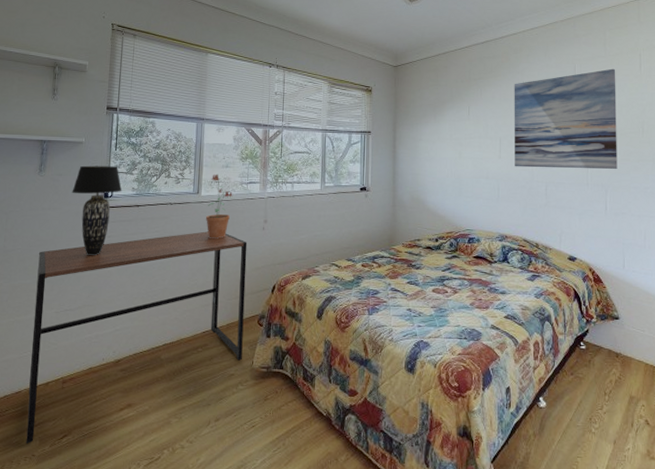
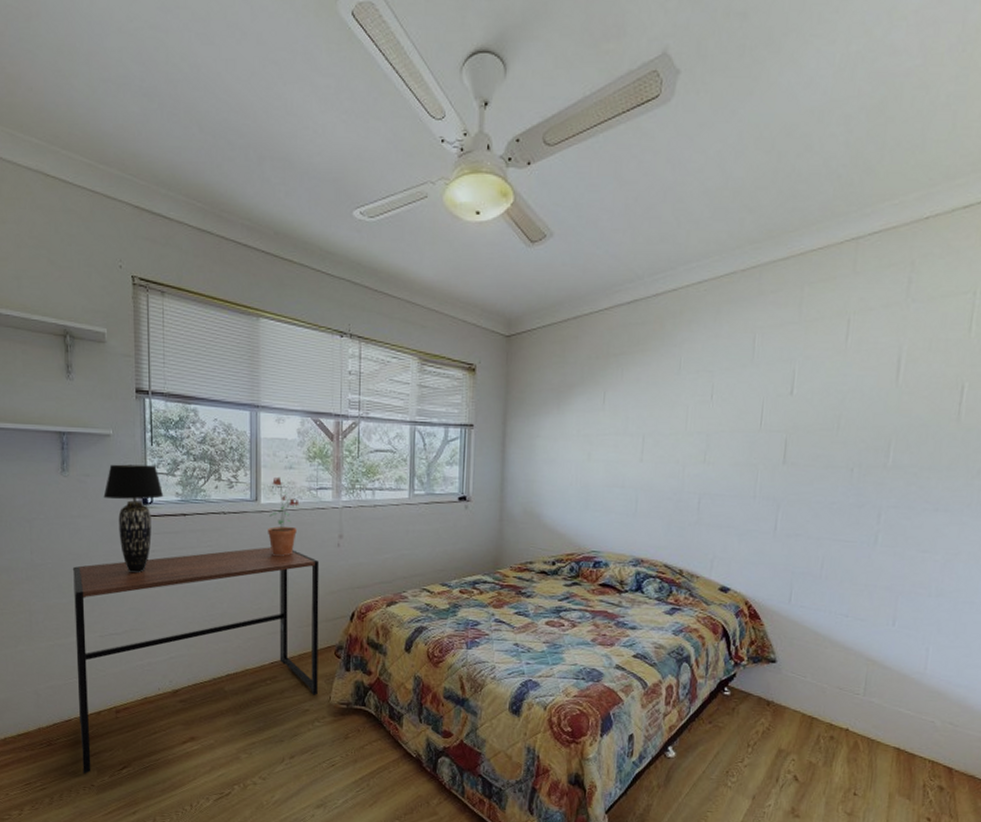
wall art: present [514,68,618,169] -> none [660,340,812,478]

